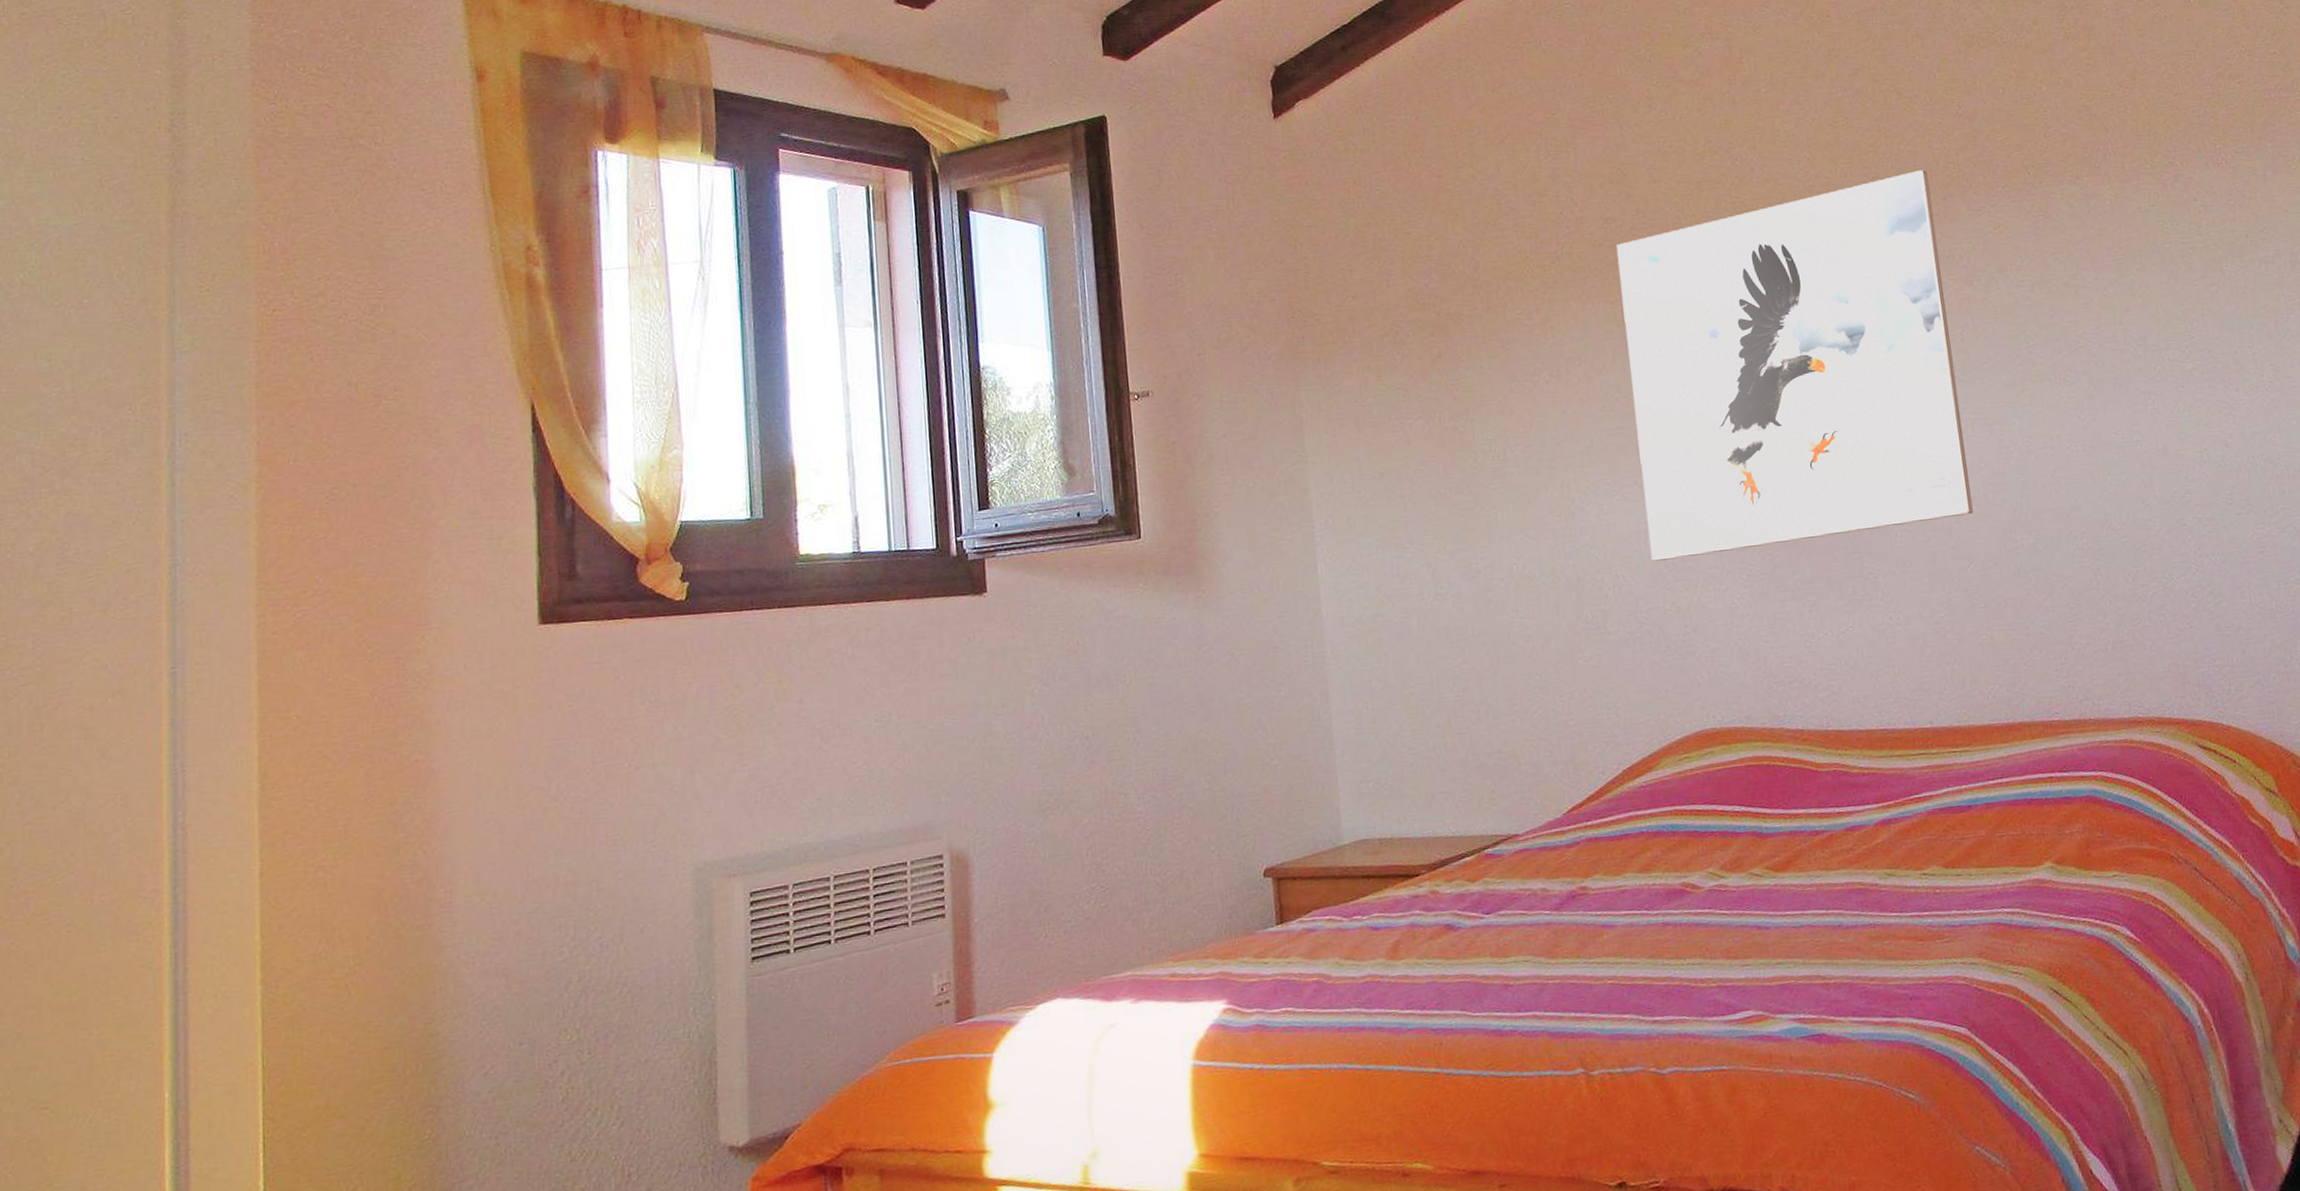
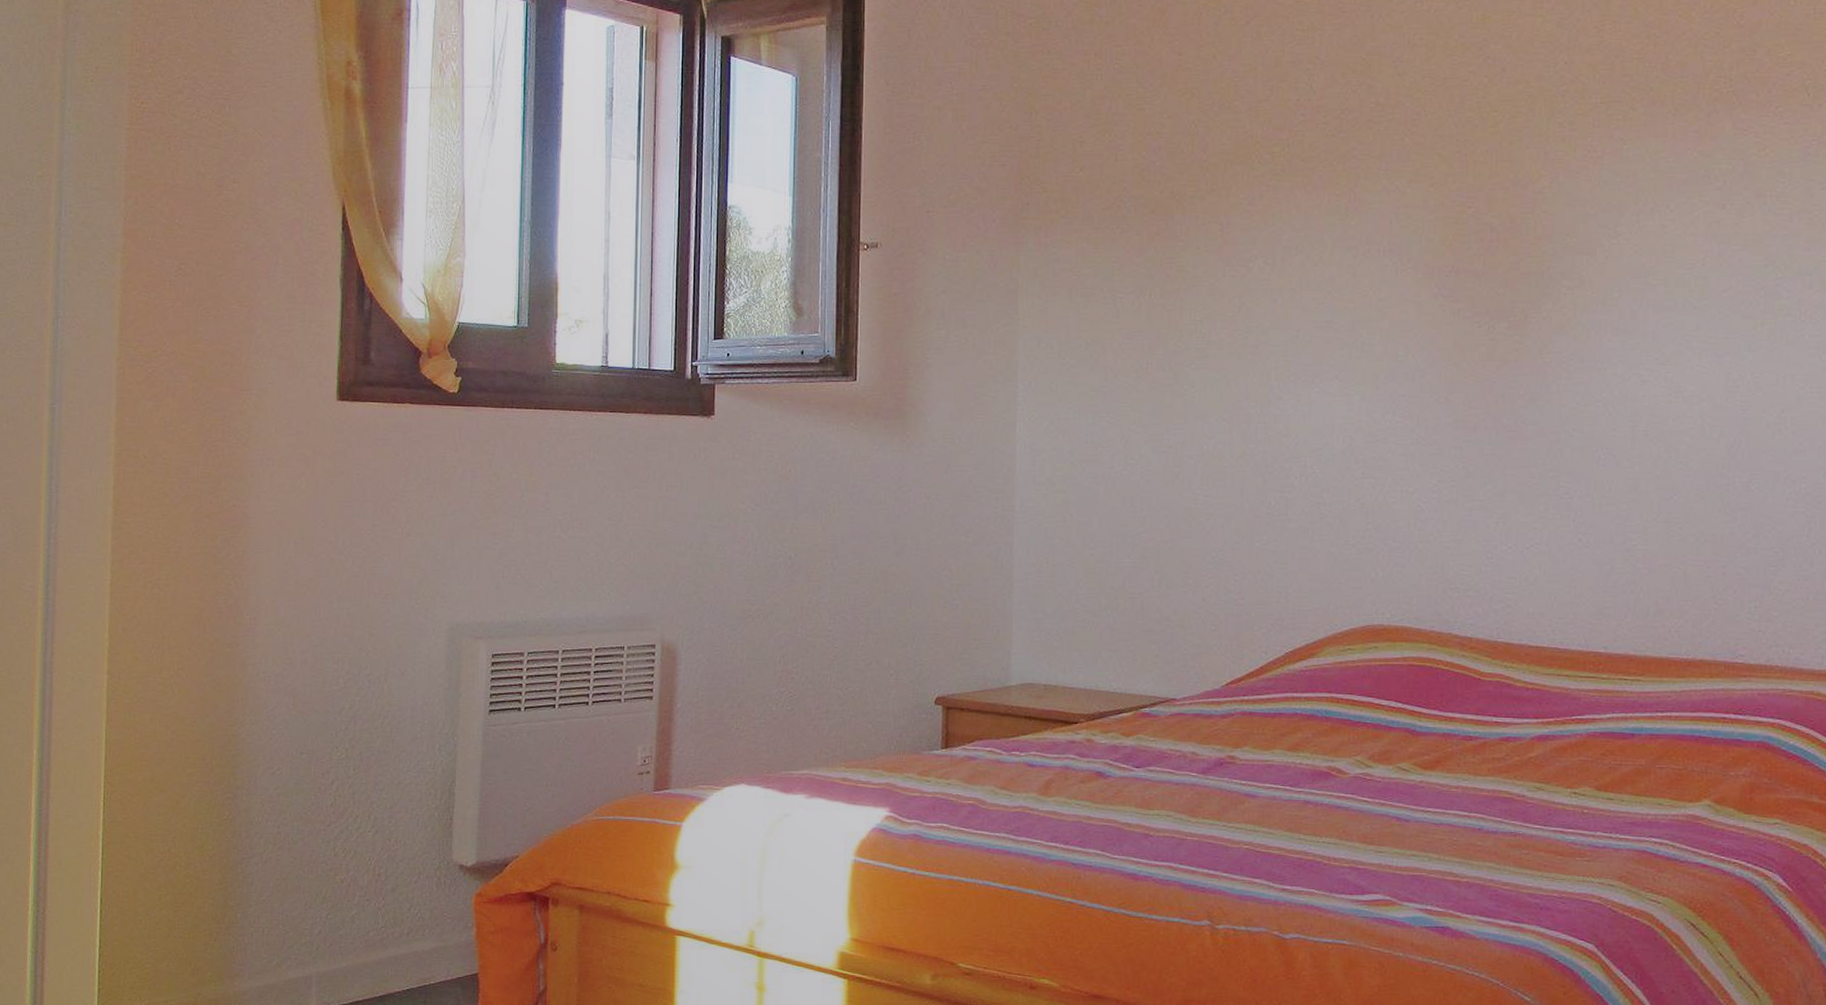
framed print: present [1616,170,1973,561] -> none [1342,82,1694,456]

